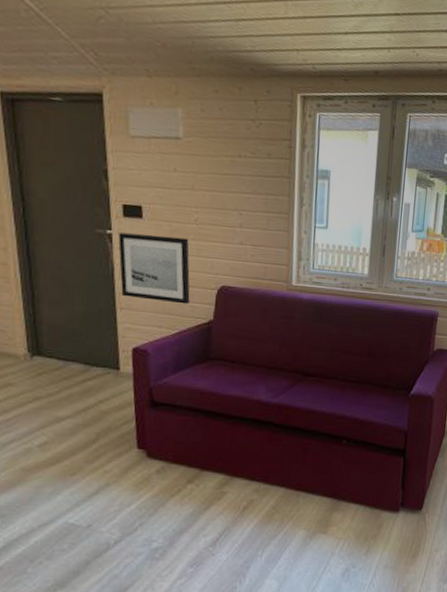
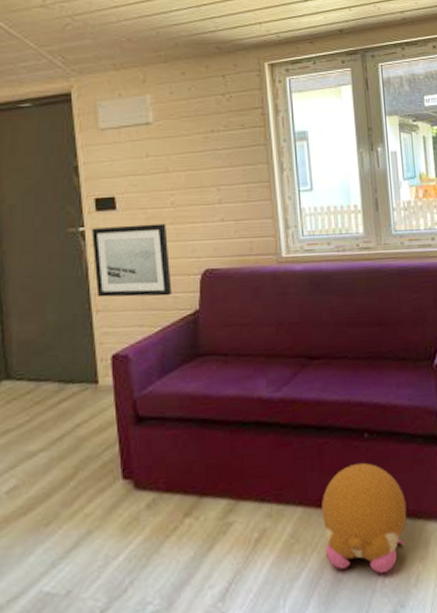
plush toy: none [299,461,369,542] -> present [321,462,407,574]

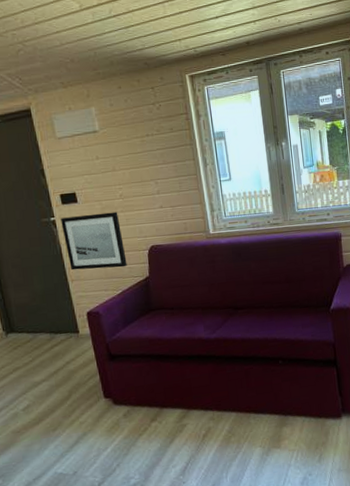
plush toy: present [321,462,407,574] -> none [249,381,312,454]

